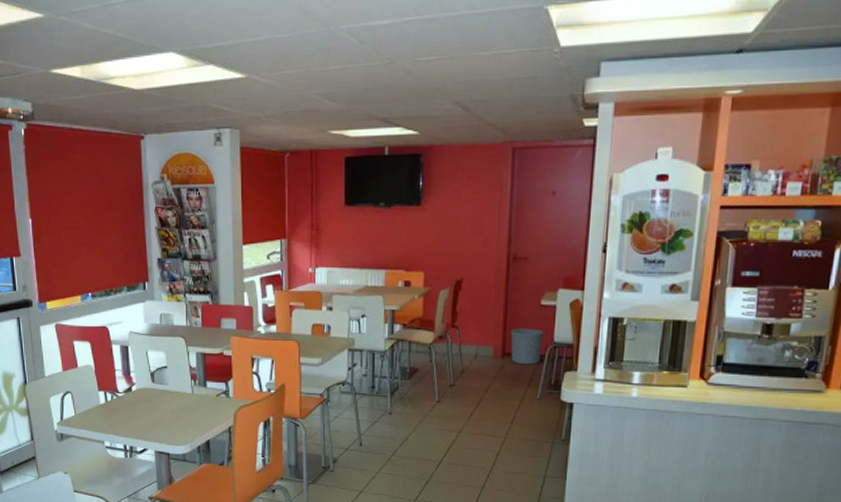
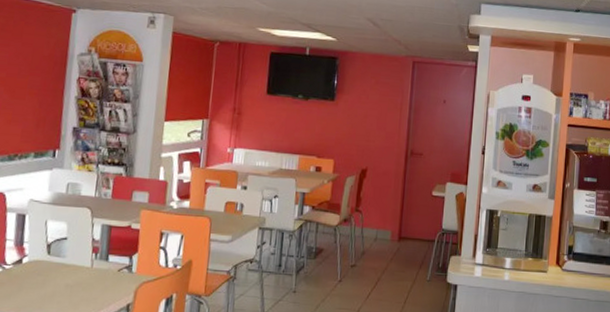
waste bin: present [510,328,544,365] -> none [406,215,434,249]

